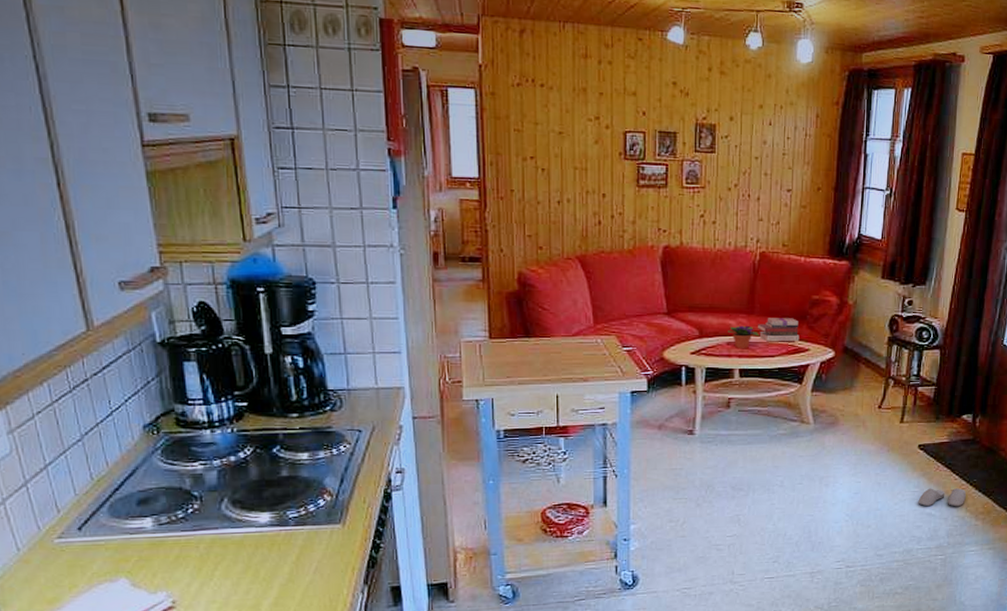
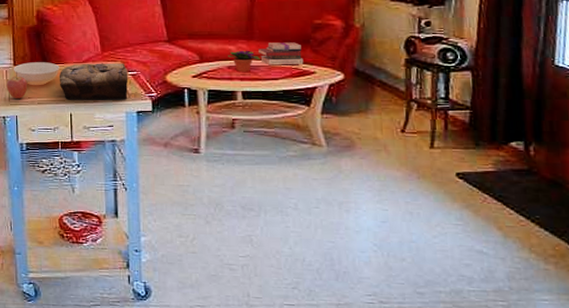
fruit: none [480,347,507,379] -> present [6,72,28,100]
bowl: none [489,335,545,363] -> present [14,62,60,86]
bread loaf: none [544,337,623,379] -> present [59,63,129,100]
slippers: present [918,488,966,507] -> none [463,222,528,246]

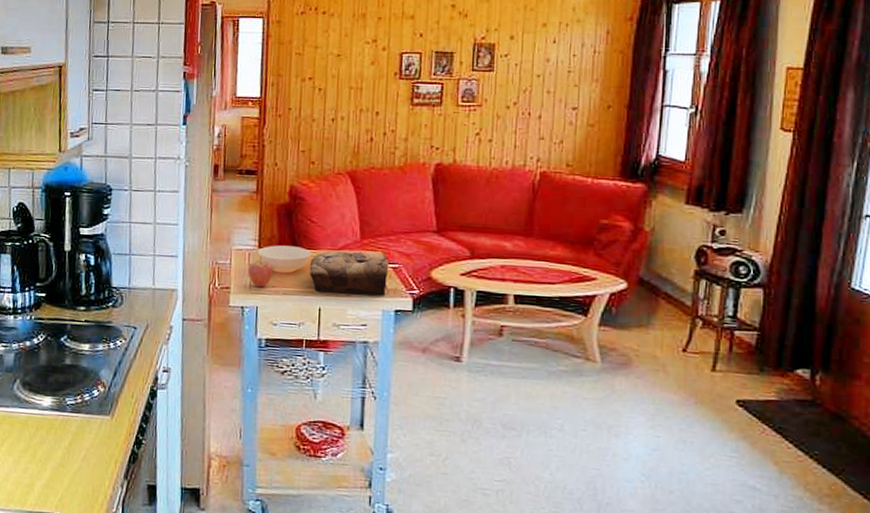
potted flower: present [228,50,260,73] -> none [502,248,538,274]
books: present [258,42,304,67] -> none [536,241,585,271]

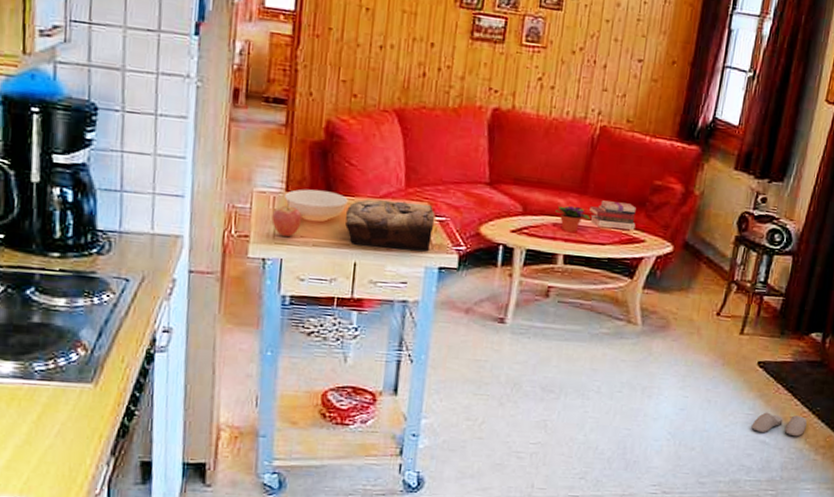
potted flower: none [502,248,538,274] -> present [555,205,590,234]
books: none [536,241,585,271] -> present [589,200,636,232]
slippers: none [737,455,804,484] -> present [751,412,807,437]

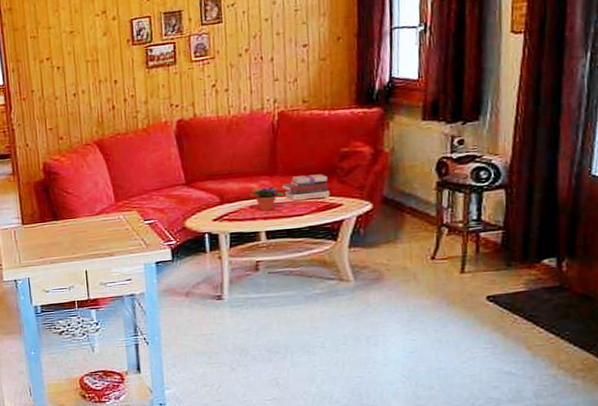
fruit: present [272,201,302,238] -> none [15,232,39,261]
bowl: present [285,189,348,223] -> none [22,218,72,245]
bread loaf: present [345,199,436,252] -> none [71,212,146,256]
slippers: present [751,412,807,437] -> none [492,342,556,365]

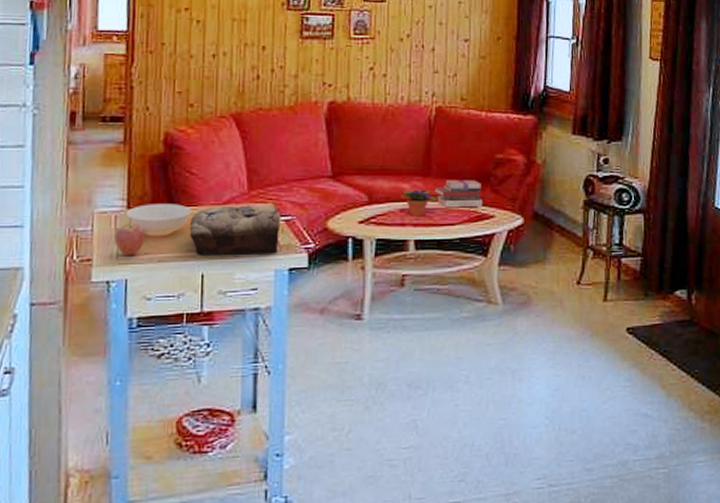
fruit: none [15,232,39,261] -> present [114,218,146,257]
bowl: none [22,218,72,245] -> present [127,204,191,237]
bread loaf: none [71,212,146,256] -> present [189,205,281,255]

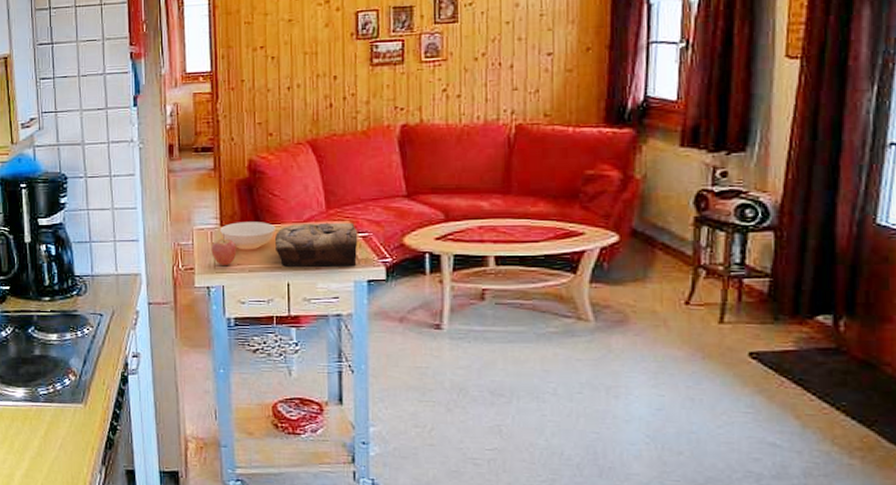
potted flower: present [401,189,437,217] -> none [479,207,518,234]
books: present [435,180,483,209] -> none [516,197,571,226]

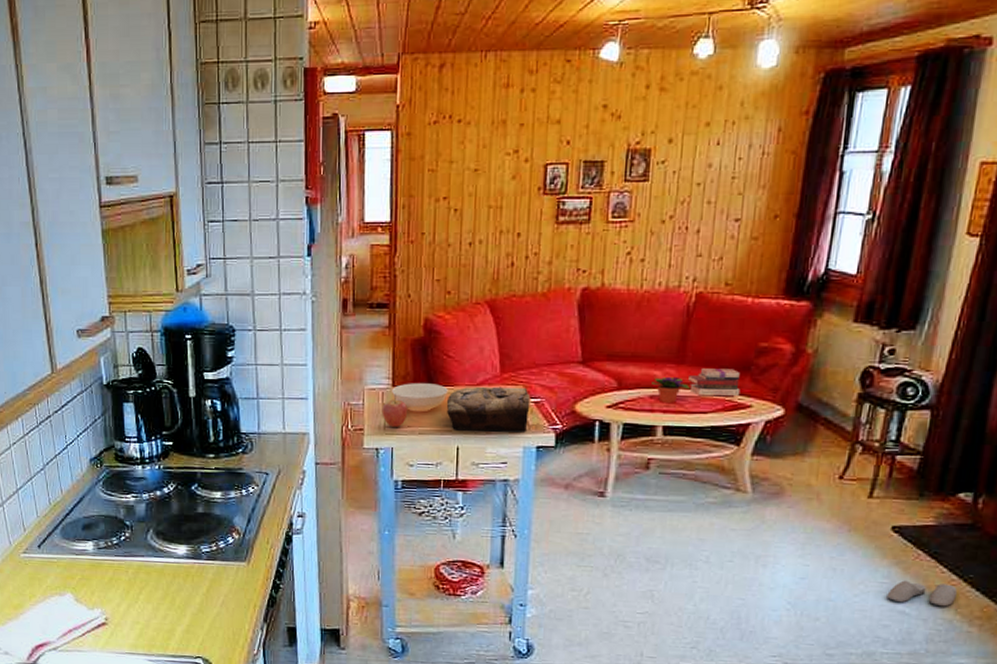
potted flower: none [479,207,518,234] -> present [652,376,690,404]
books: none [516,197,571,226] -> present [688,368,740,398]
slippers: none [753,409,830,438] -> present [887,580,957,607]

